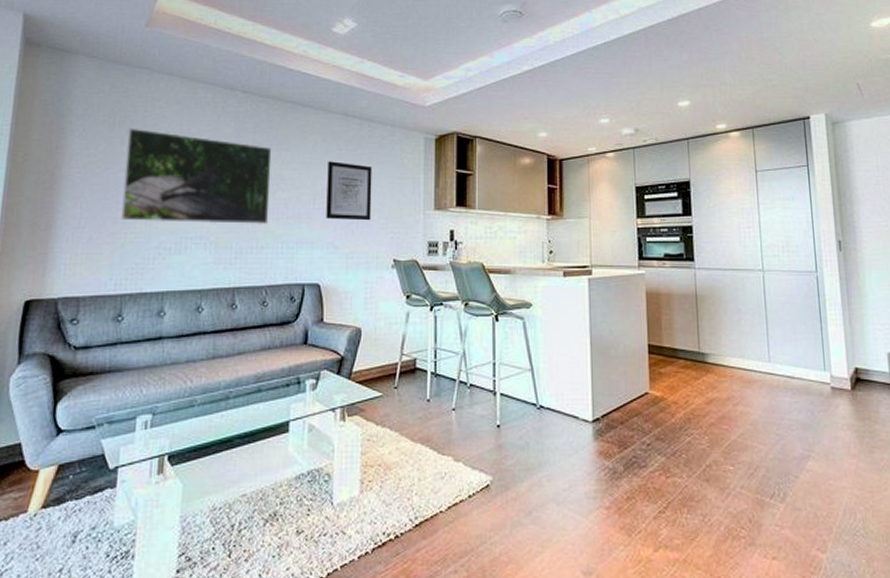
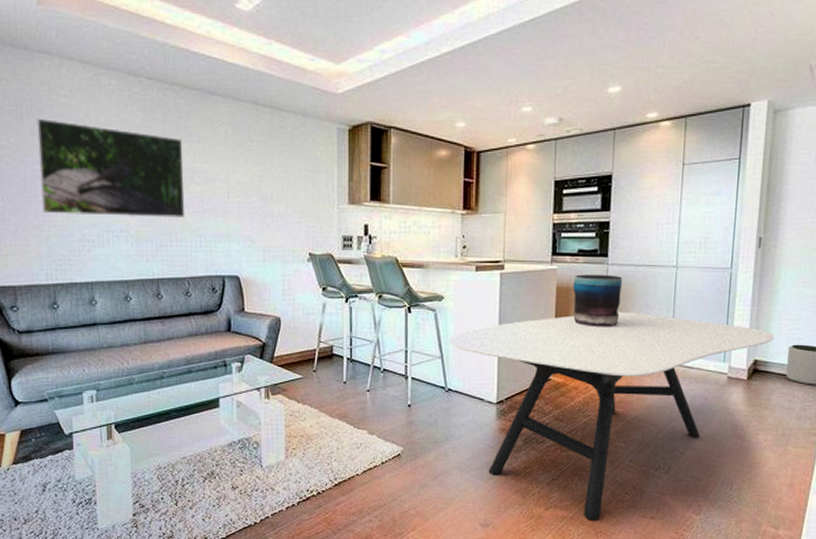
wall art: present [326,161,372,221] -> none [240,153,286,215]
dining table: none [540,317,871,564] -> present [450,311,775,521]
vase: none [662,279,712,335] -> present [573,274,623,327]

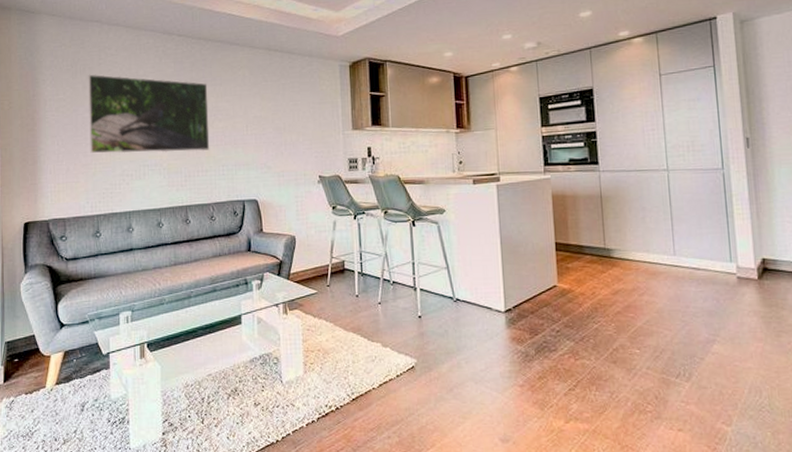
dining table: present [450,311,775,521] -> none [454,216,779,434]
vase: present [573,274,623,327] -> none [568,181,618,233]

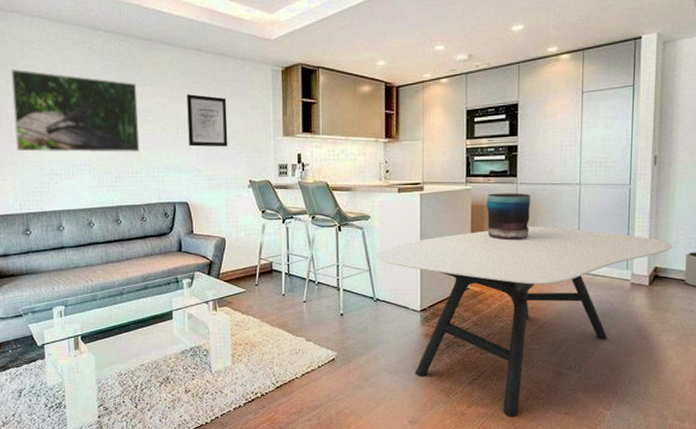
wall art: none [256,92,297,144] -> present [187,94,228,147]
dining table: none [454,216,779,434] -> present [376,226,673,417]
vase: none [568,181,618,233] -> present [486,193,531,241]

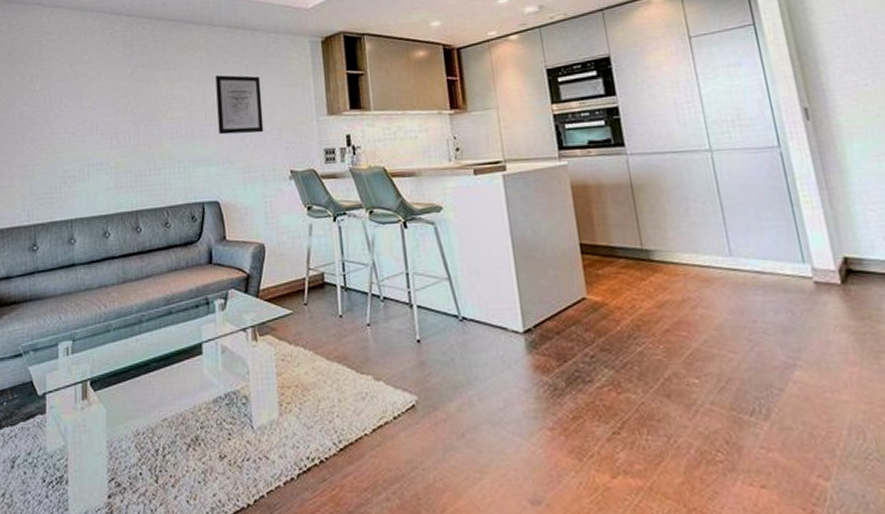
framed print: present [10,69,140,153] -> none [27,62,164,153]
dining table: present [376,226,673,417] -> none [456,208,862,493]
vase: present [486,193,531,241] -> none [589,166,655,230]

